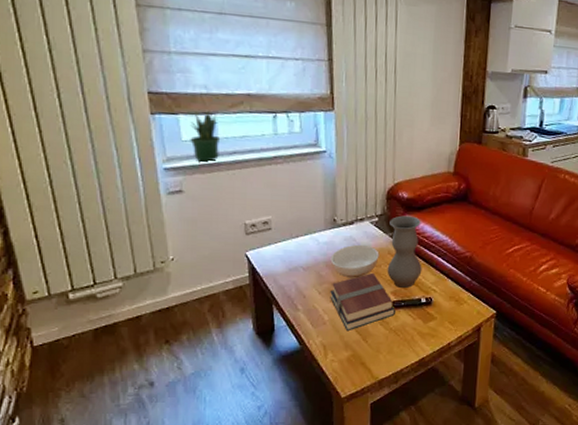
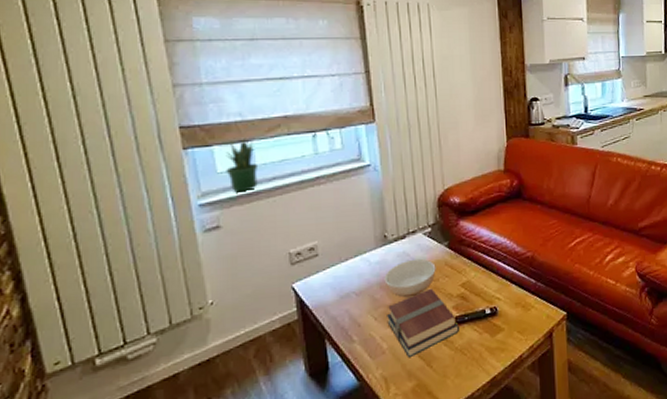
vase: present [387,215,422,288] -> none [443,221,483,301]

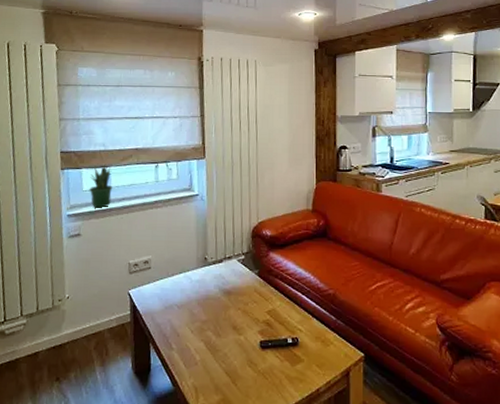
bowl: present [384,258,436,298] -> none [202,282,246,317]
books: present [387,289,459,357] -> none [201,312,263,372]

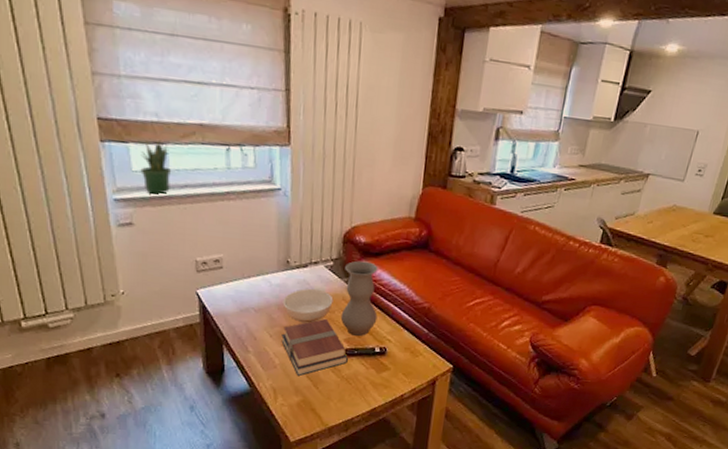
books: none [201,312,263,372] -> present [281,319,348,376]
bowl: none [202,282,246,317] -> present [282,288,334,323]
vase: none [254,253,287,327] -> present [340,261,378,336]

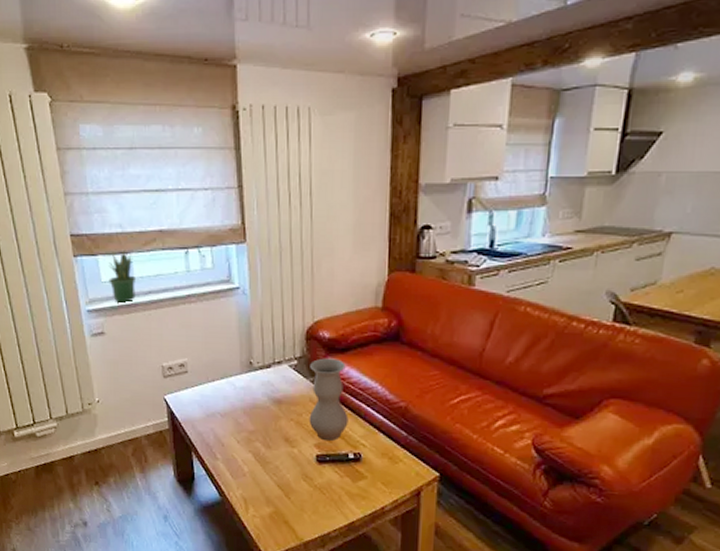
books: present [281,319,348,376] -> none [249,423,320,485]
bowl: present [282,288,334,323] -> none [248,390,300,428]

